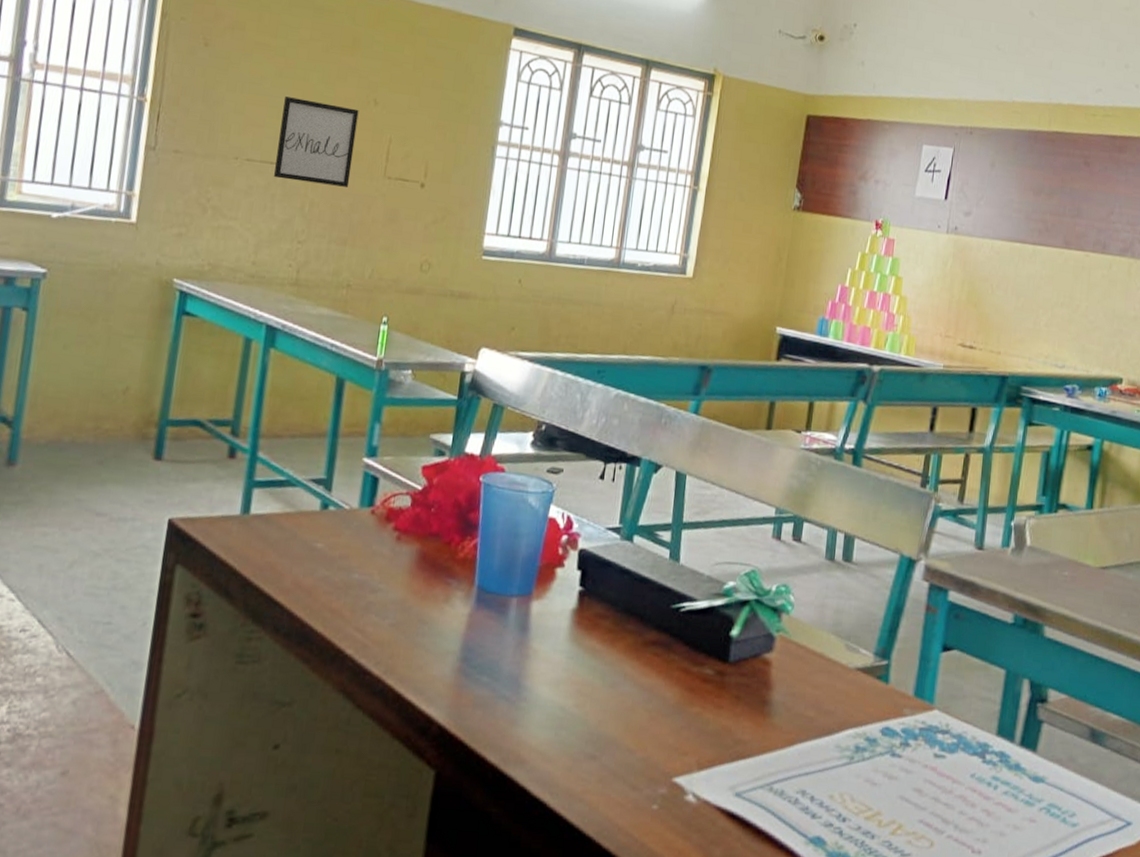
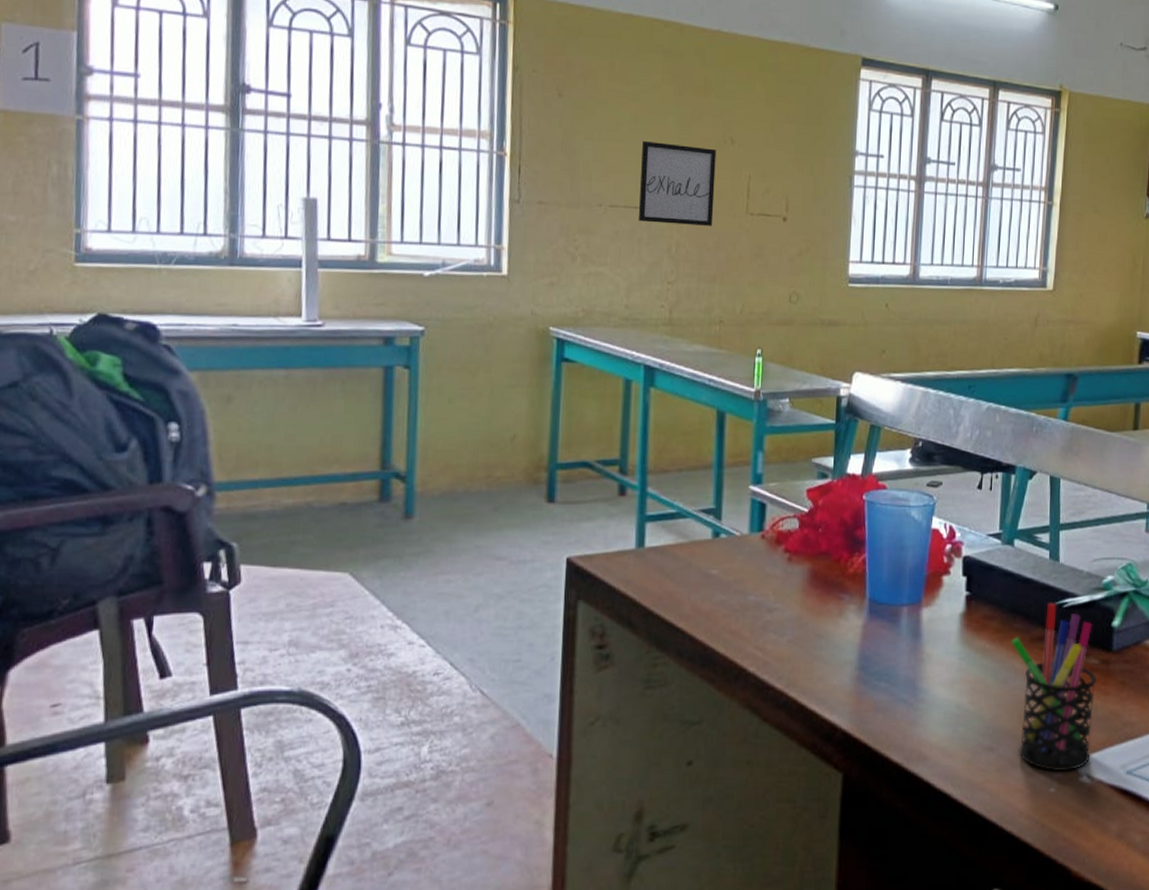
pen holder: none [622,605,710,788] -> present [1011,602,1097,772]

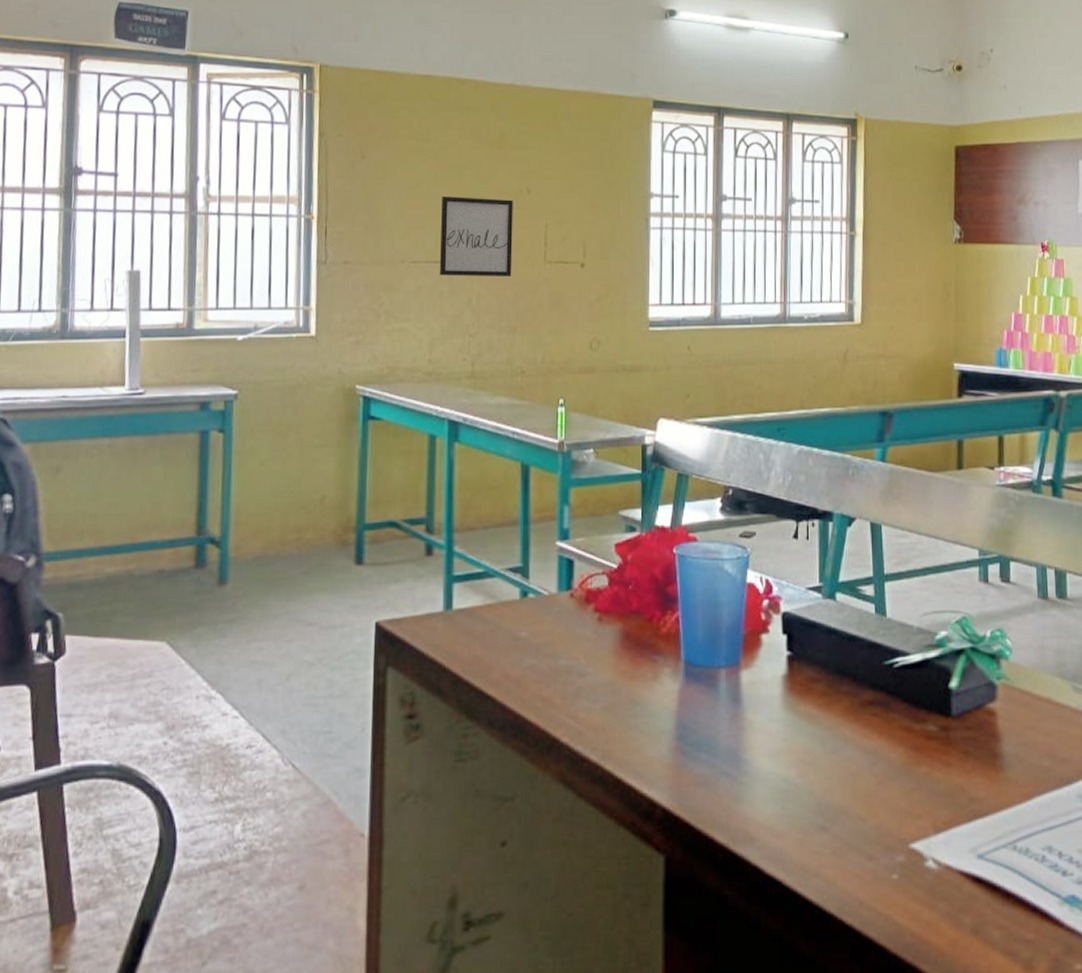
pen holder: present [1011,602,1097,772] -> none [839,662,936,855]

